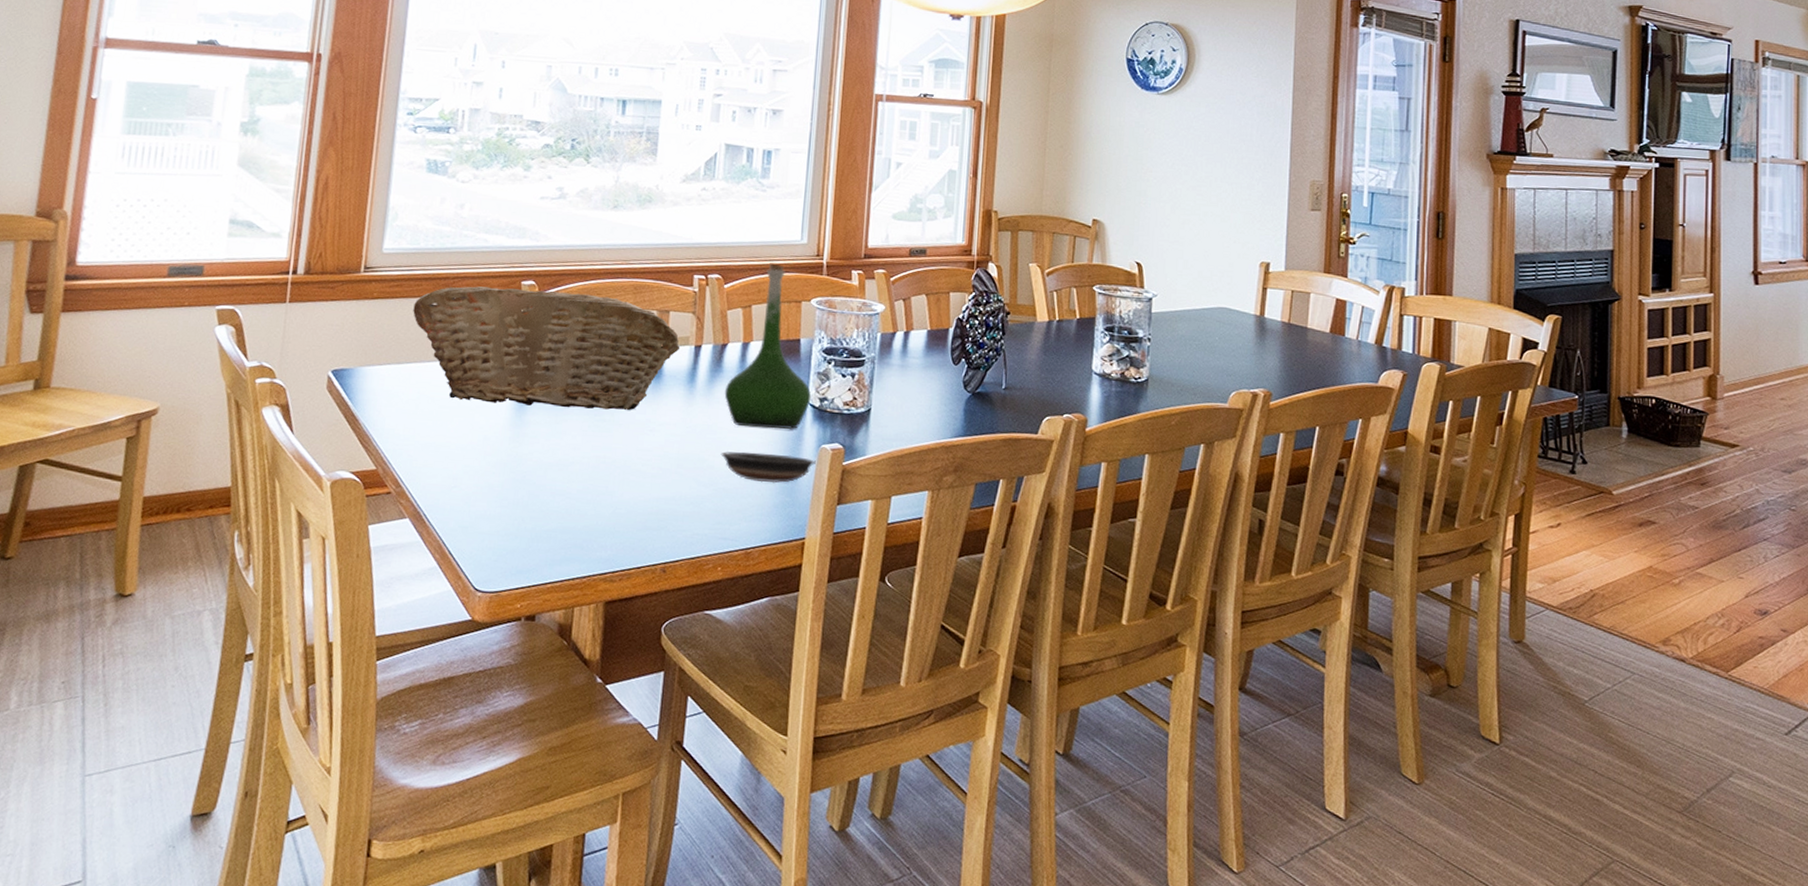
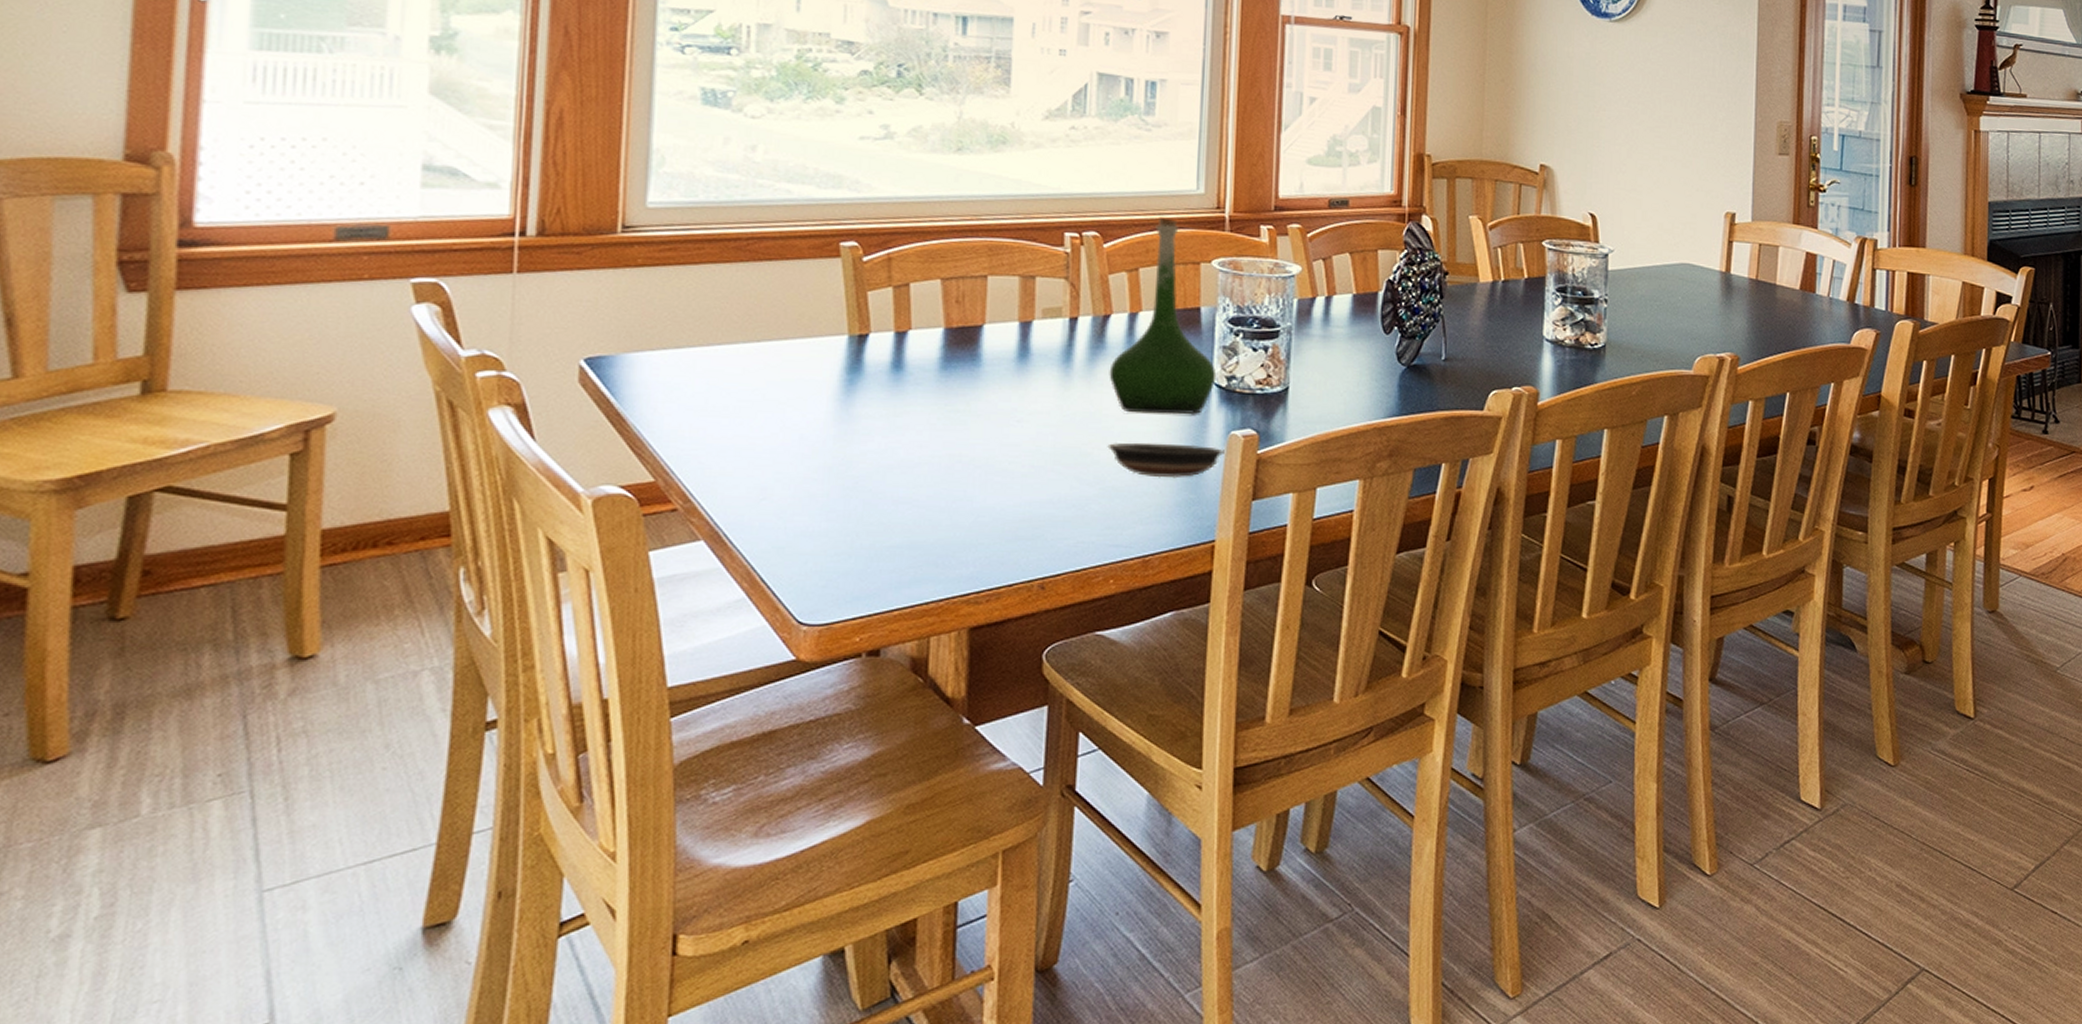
fruit basket: present [413,286,681,410] -> none [694,249,1051,398]

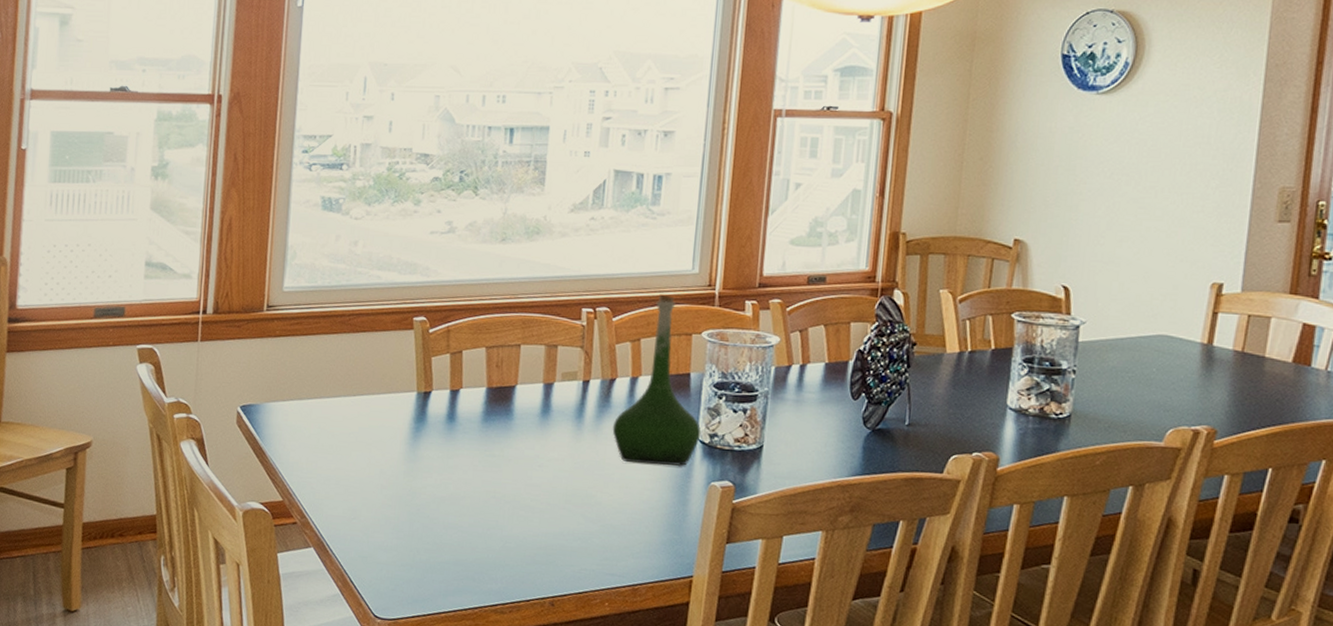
saucer: present [1107,442,1225,479] -> none [608,488,705,521]

